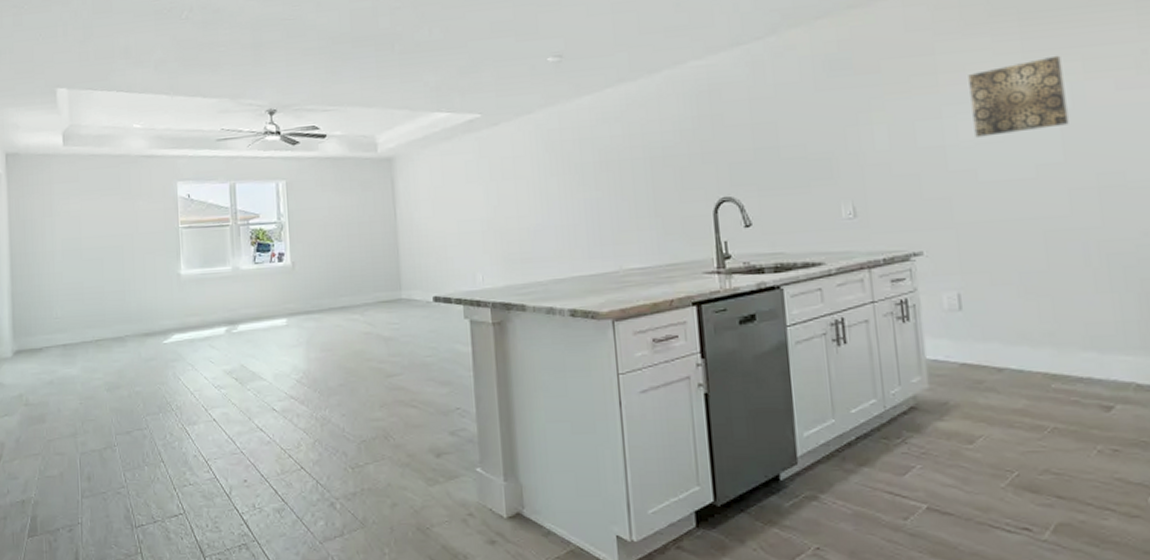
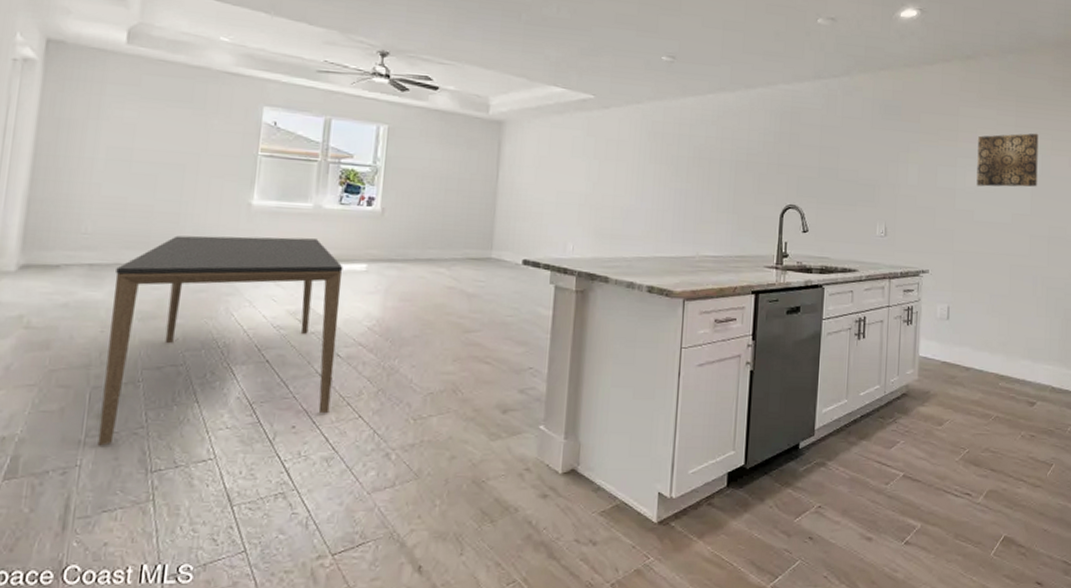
dining table: none [84,300,274,505] -> present [97,235,343,446]

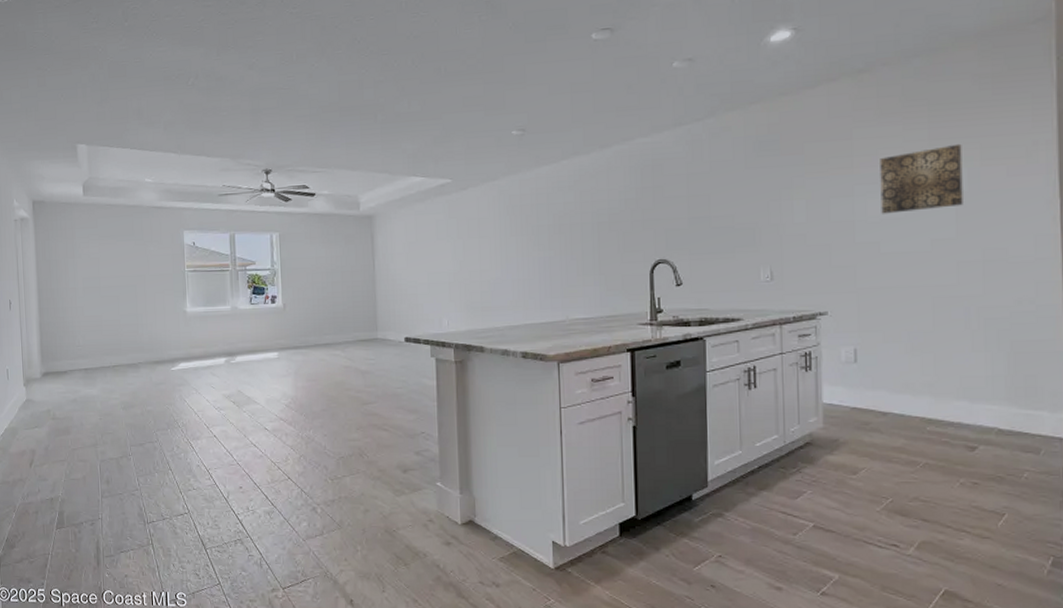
dining table: present [97,235,343,446] -> none [102,335,265,504]

